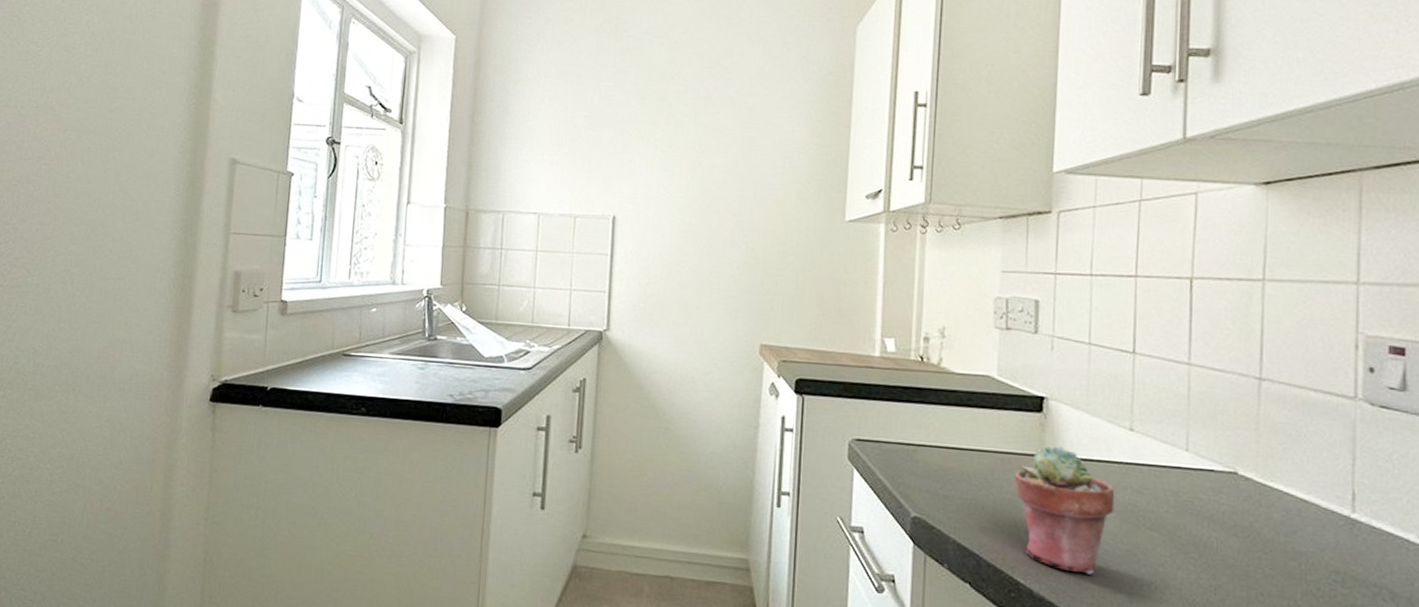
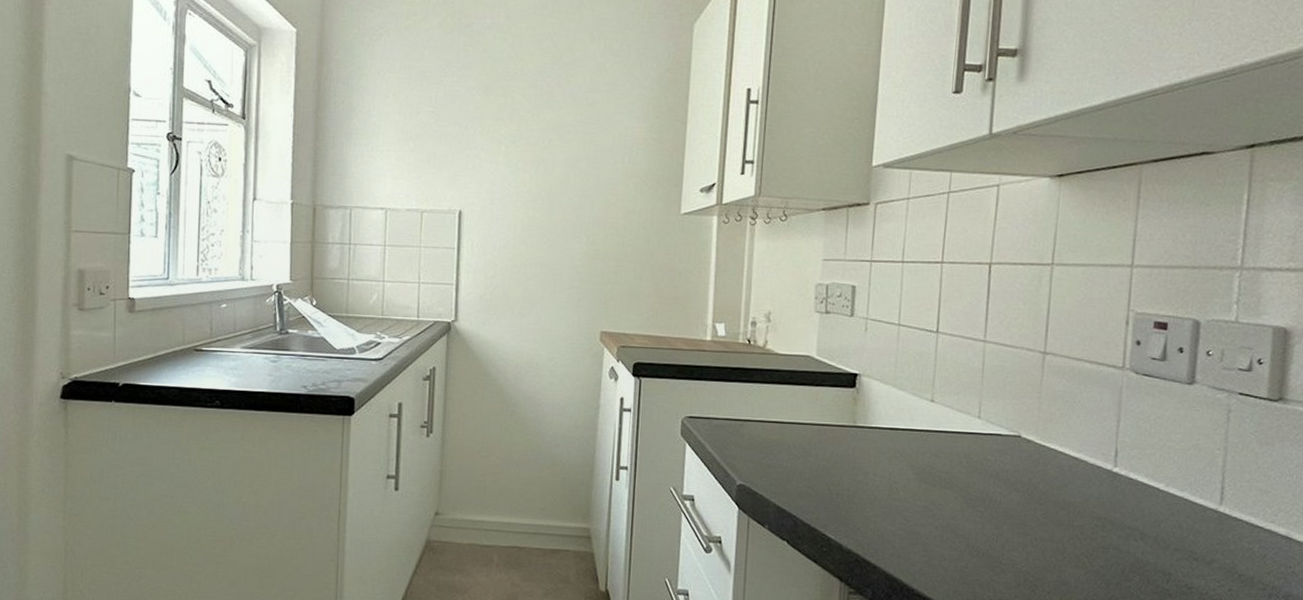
potted succulent: present [1014,446,1115,575] -> none [828,417,916,529]

